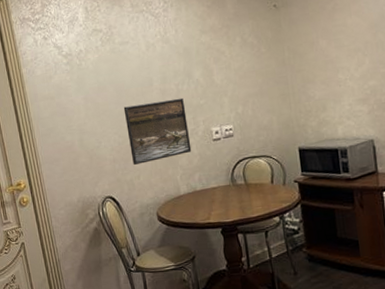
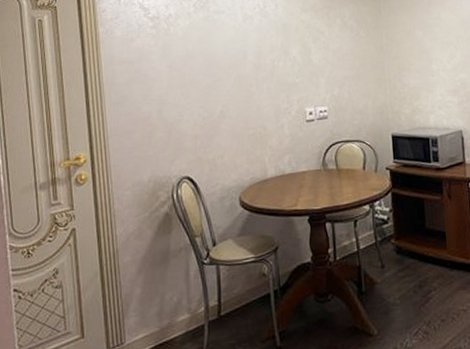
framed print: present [123,97,192,166] -> none [212,74,283,144]

